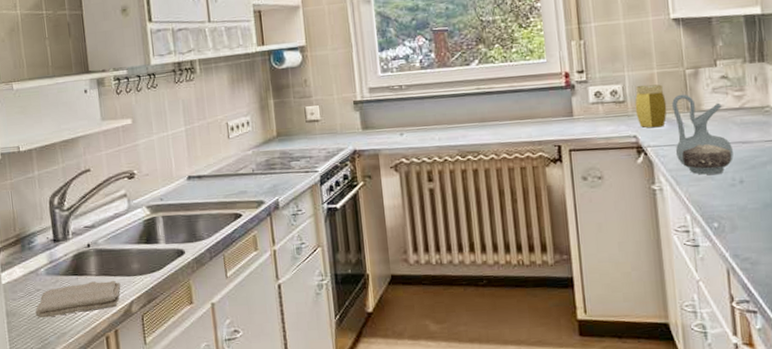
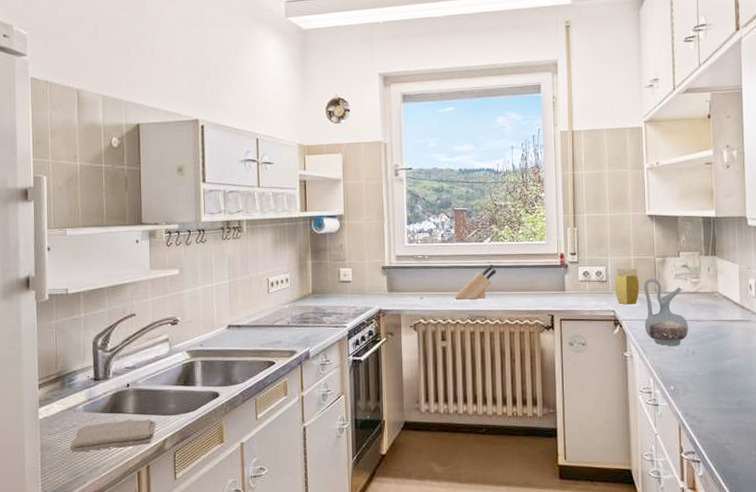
knife block: none [440,90,488,134] -> present [455,264,496,300]

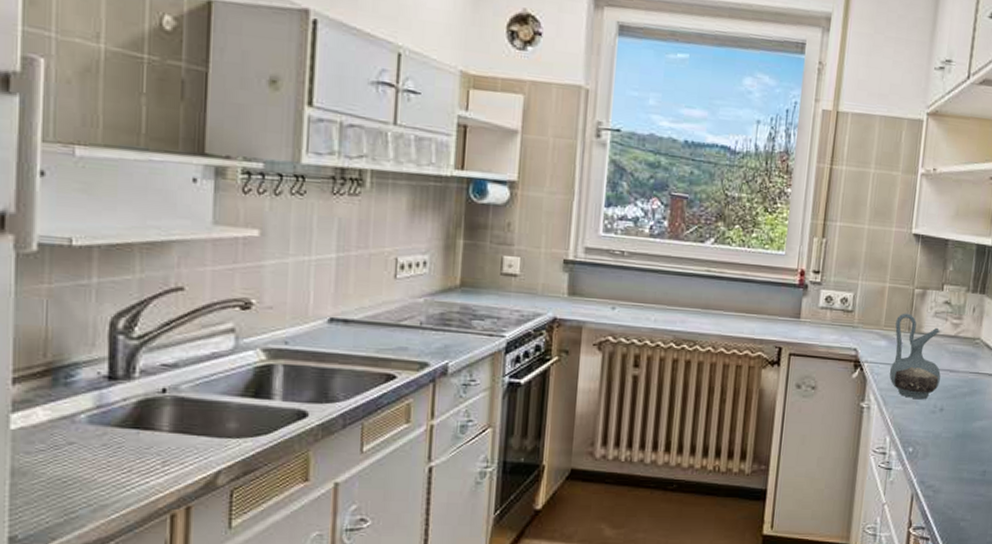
washcloth: present [70,418,156,453] -> none [61,439,205,483]
knife block: present [455,264,496,300] -> none [658,272,717,318]
jar: present [615,268,640,305] -> none [860,297,891,344]

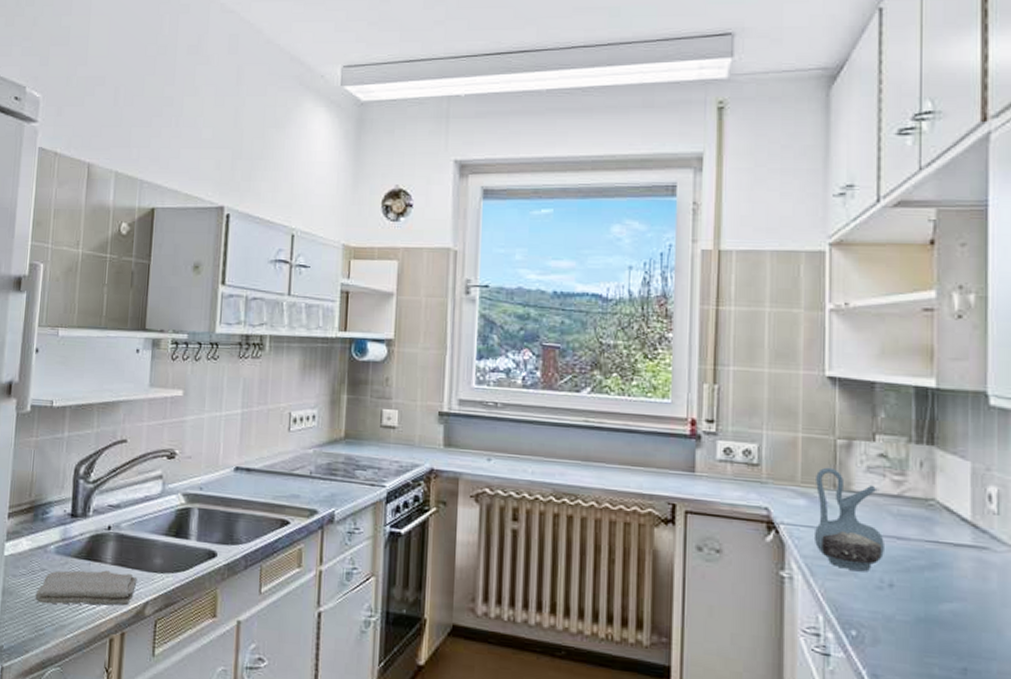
washcloth: none [61,439,205,483] -> present [35,570,137,606]

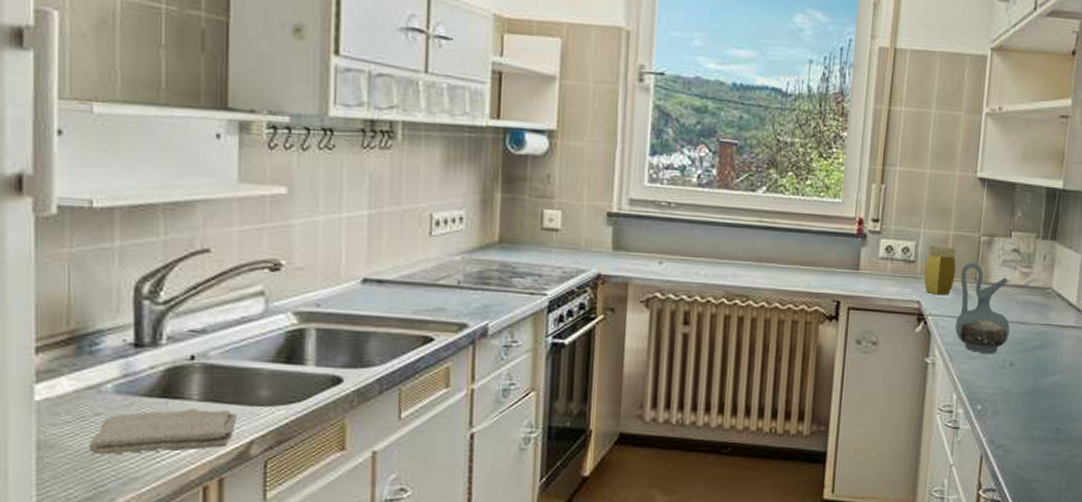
jar: none [770,448,809,503] -> present [923,245,956,296]

